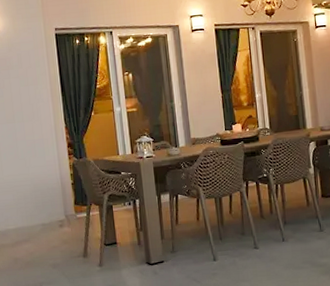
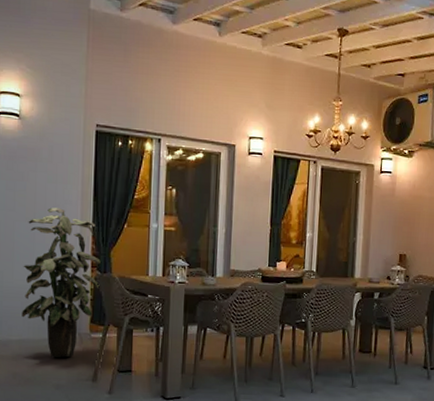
indoor plant: none [9,107,78,240] -> present [22,207,101,358]

